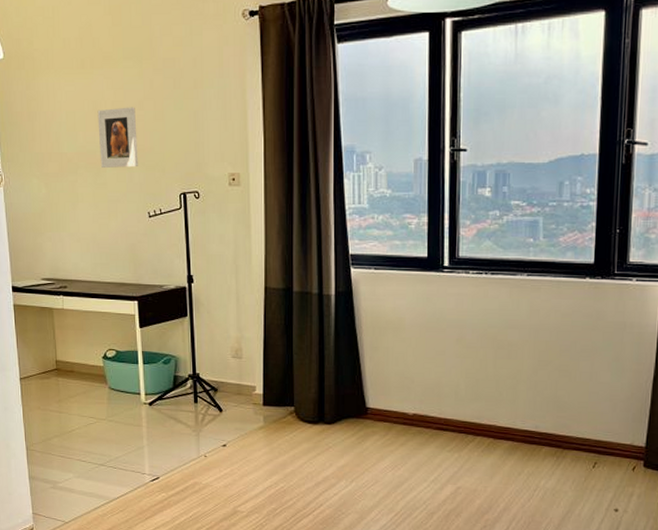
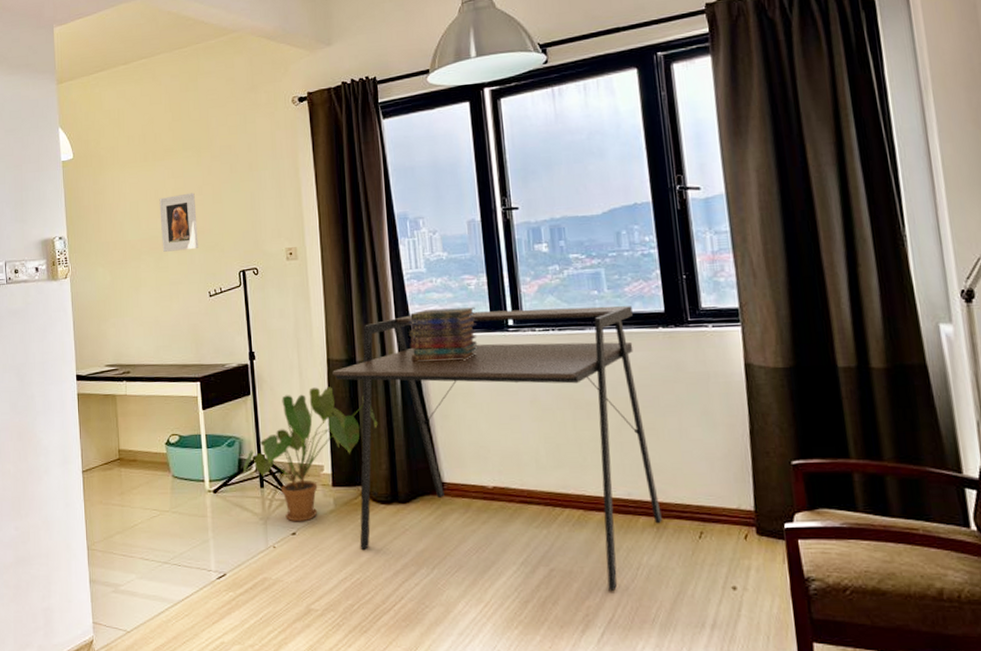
house plant: none [177,313,310,436] -> present [242,387,378,522]
desk: none [269,249,564,509] -> present [332,306,662,592]
book stack: none [346,246,414,297] -> present [408,307,478,362]

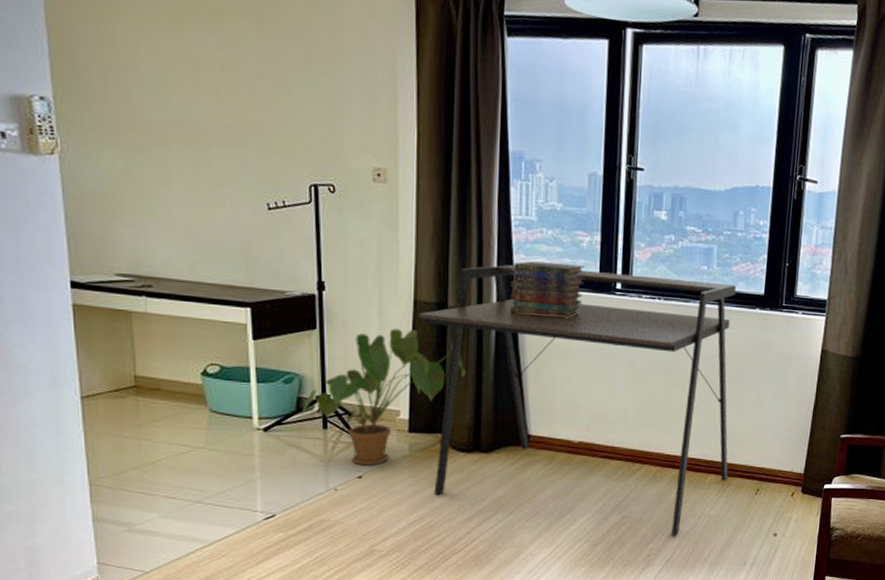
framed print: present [159,192,198,252] -> none [199,72,255,148]

